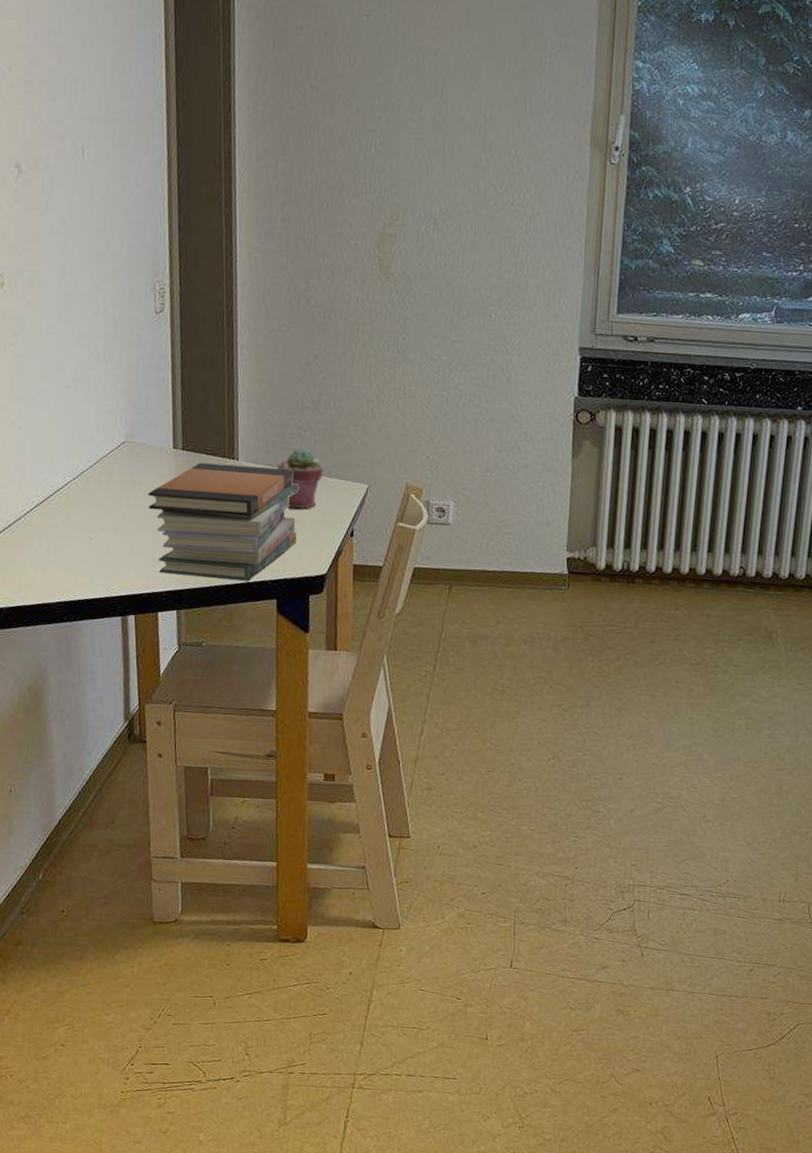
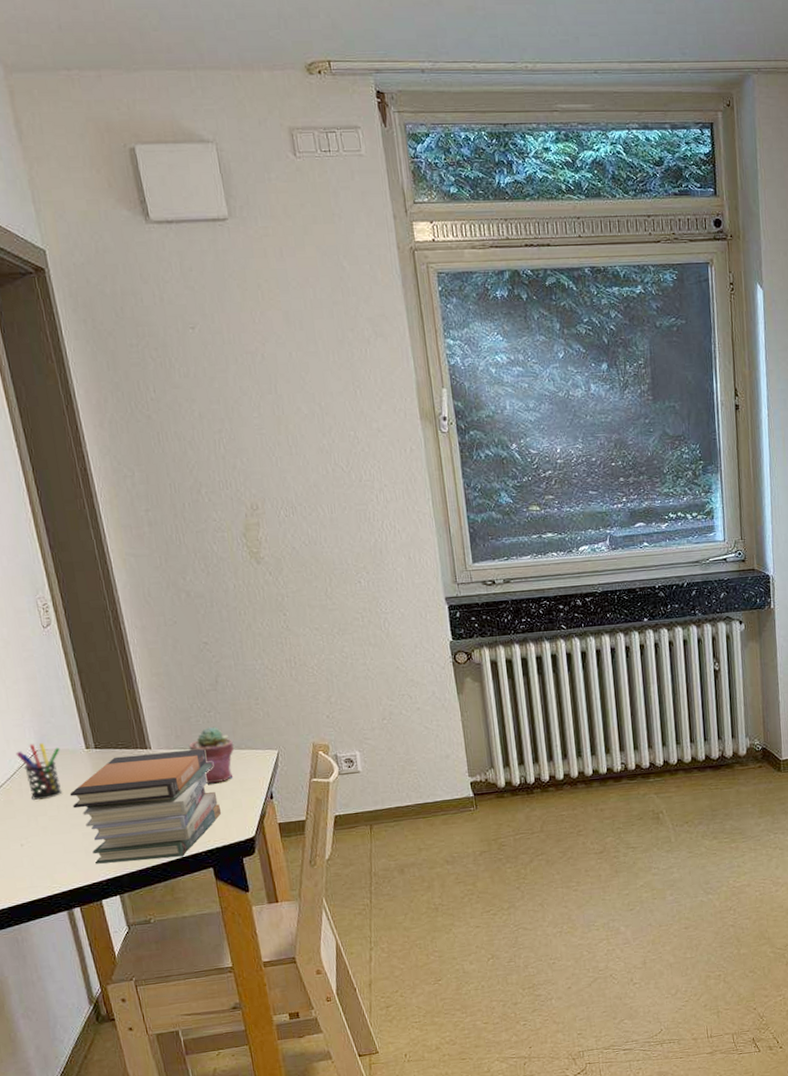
pen holder: none [103,434,148,495] -> present [15,743,63,800]

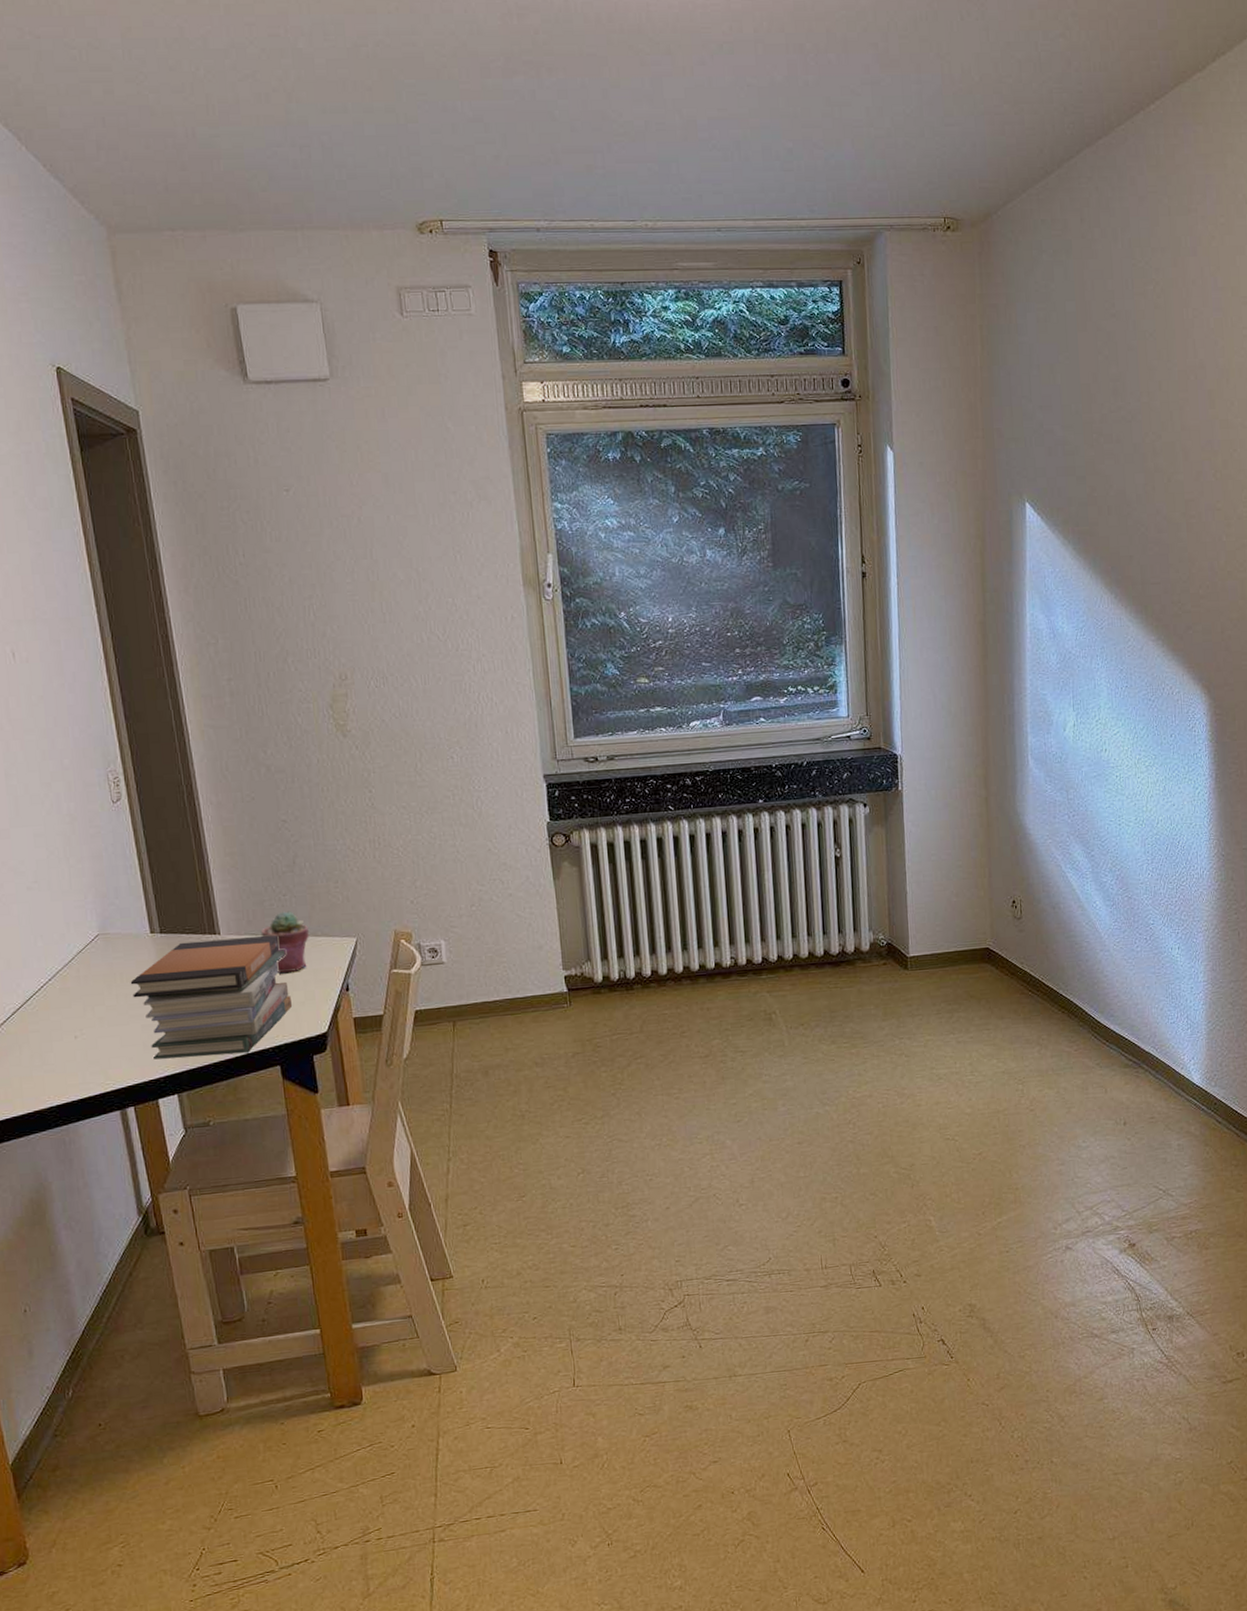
pen holder: present [15,743,63,800] -> none [75,926,123,988]

